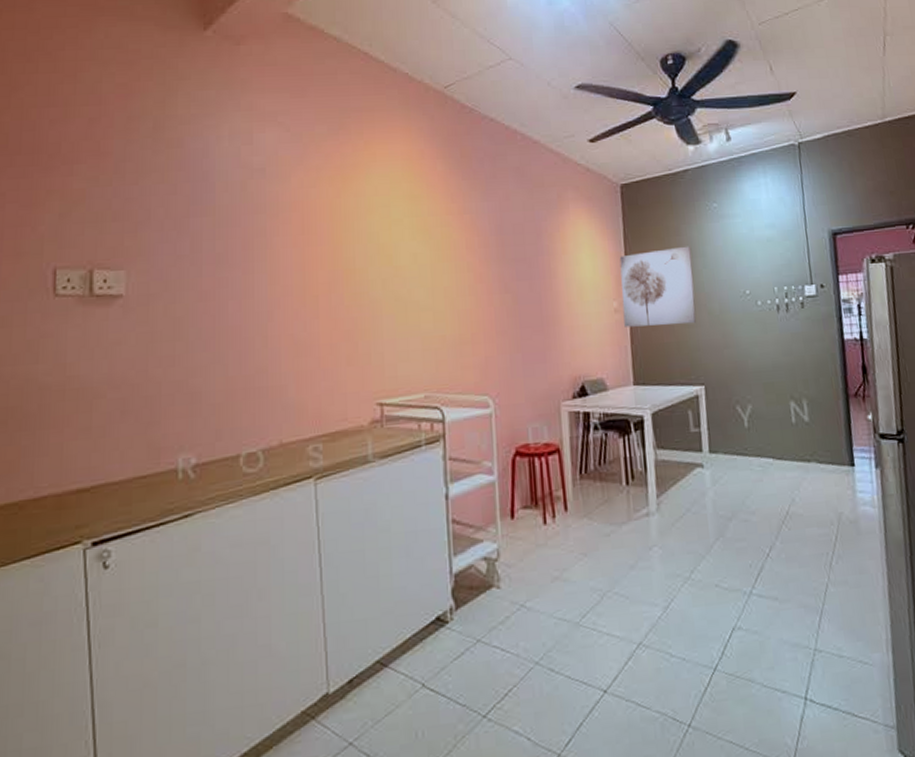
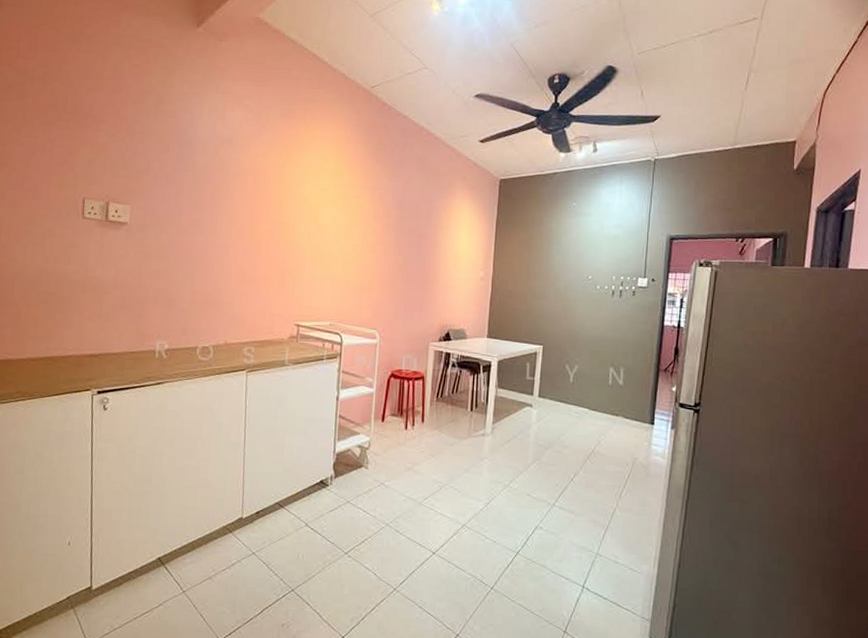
wall art: present [619,246,696,327] -> none [487,234,550,297]

